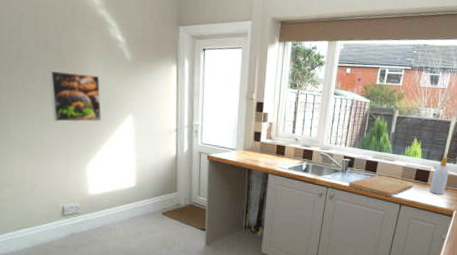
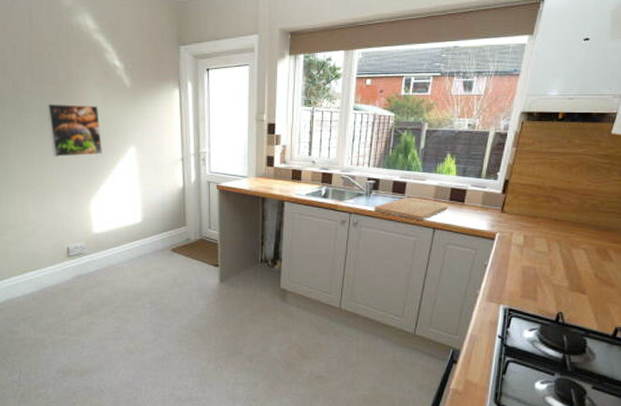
soap bottle: present [429,157,451,195] -> none [467,173,491,215]

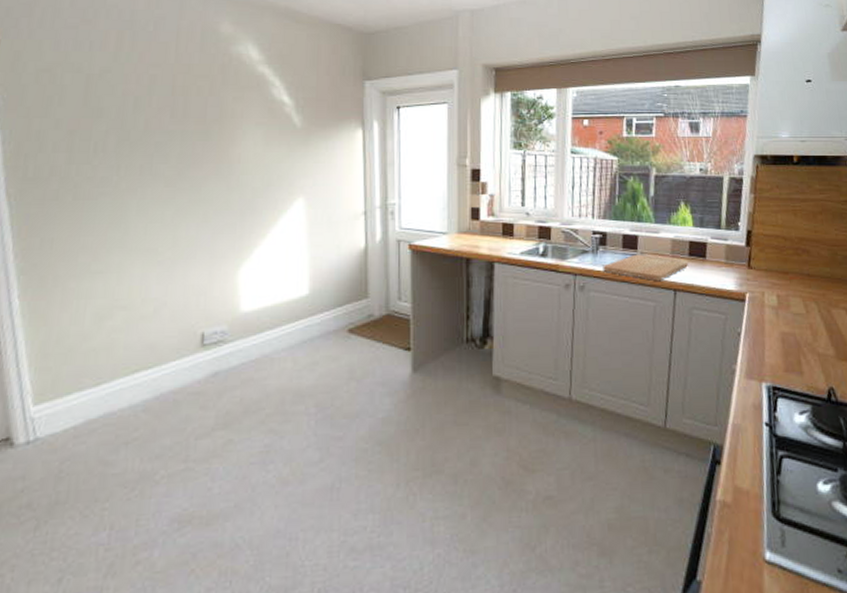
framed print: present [46,103,102,157] -> none [188,146,260,213]

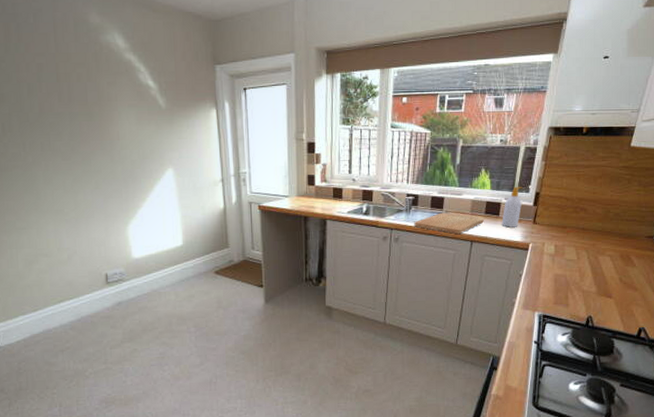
soap bottle: none [709,223,732,273] -> present [502,186,523,228]

